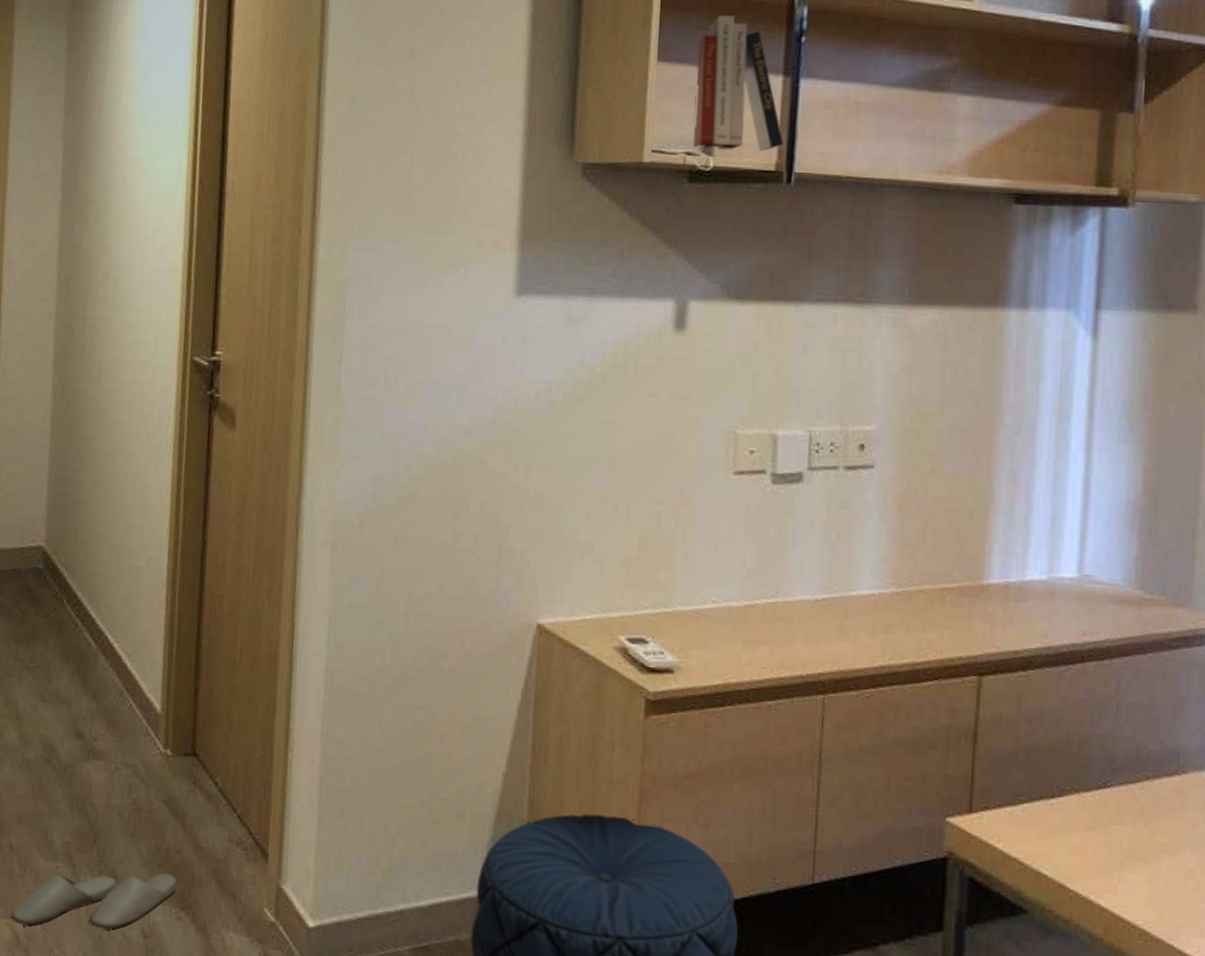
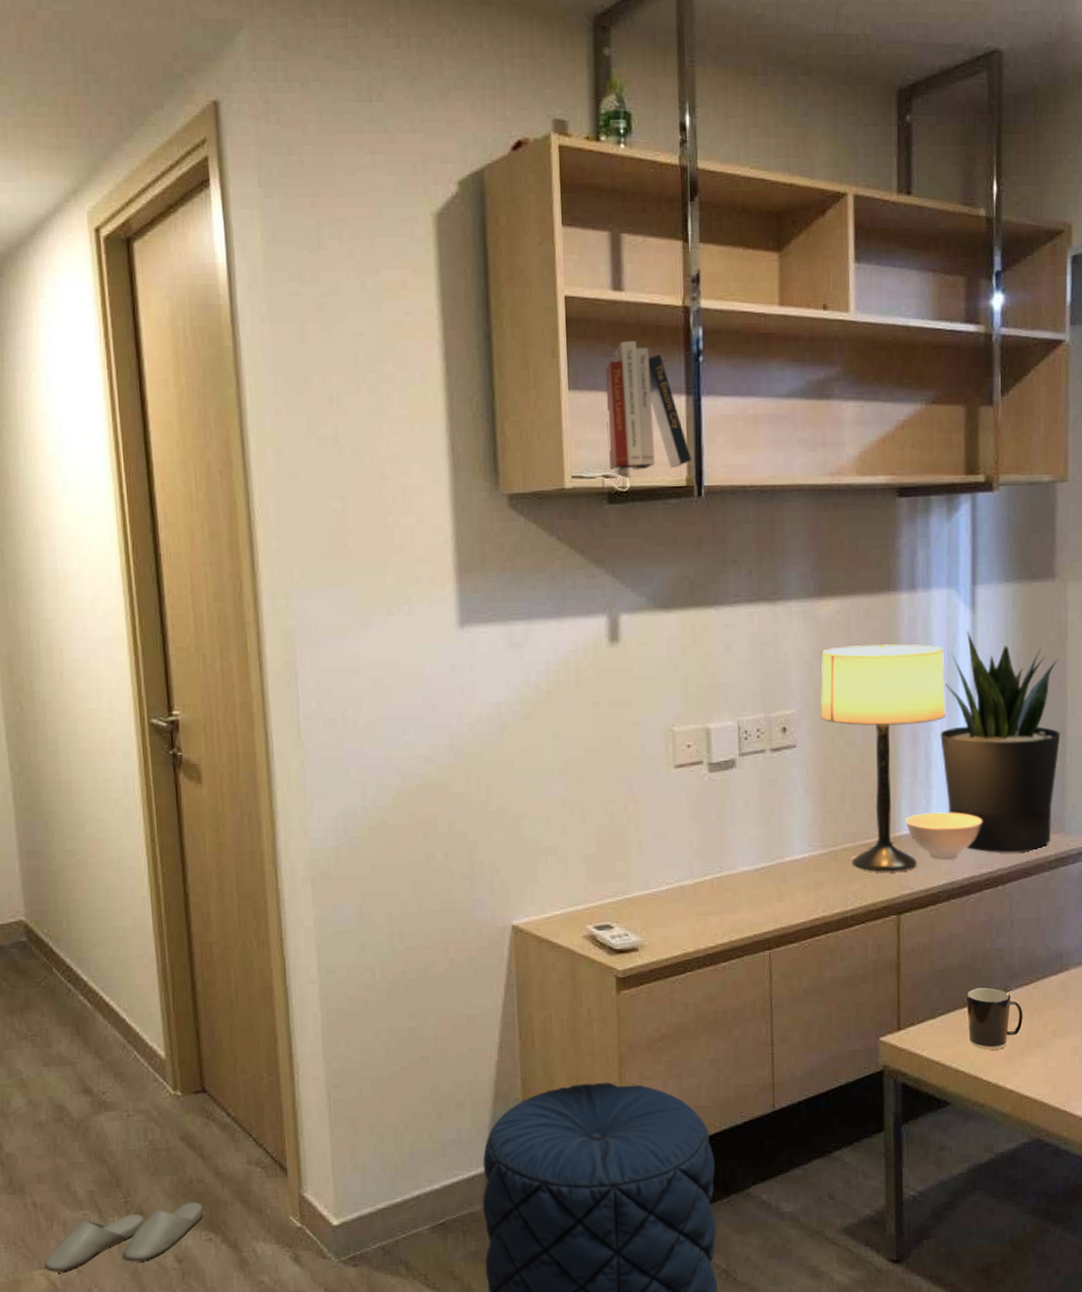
table lamp: none [905,362,1056,626] -> present [820,644,946,872]
bowl: none [996,561,1089,621] -> present [905,812,982,861]
planter: none [1045,359,1195,624] -> present [940,630,1061,853]
mug: none [1055,776,1125,856] -> present [965,987,1023,1050]

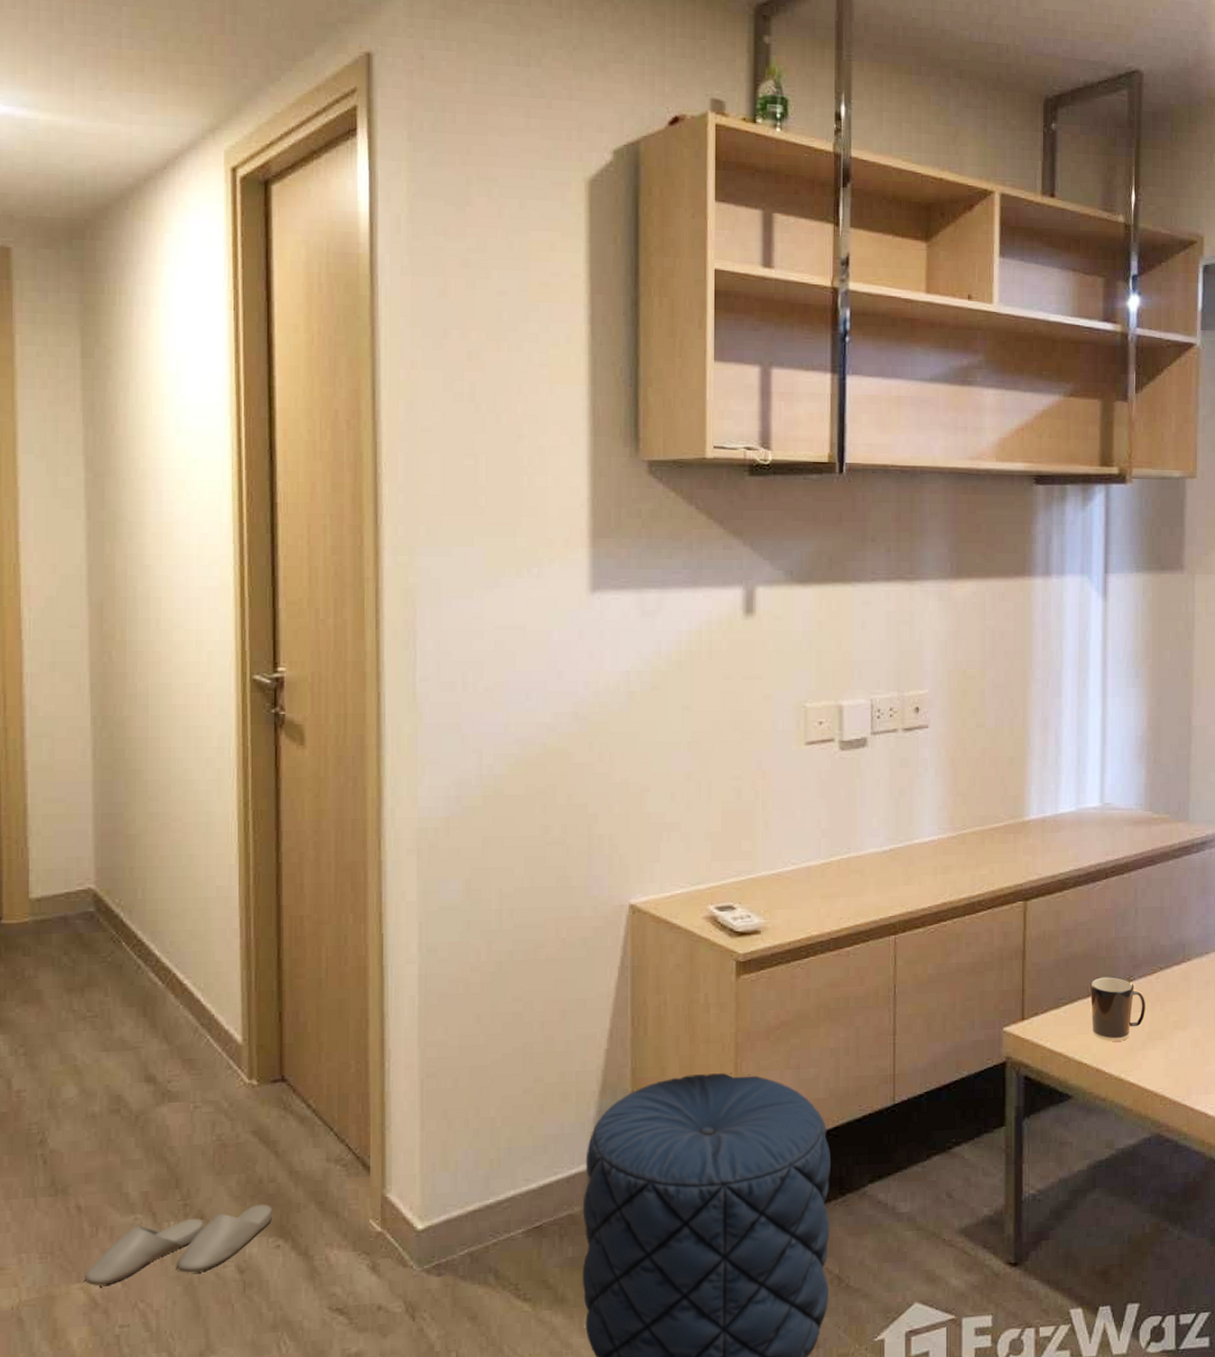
books: present [604,341,692,471] -> none [750,317,835,445]
table lamp: present [820,644,946,872] -> none [953,628,1076,857]
bowl: present [905,812,982,861] -> none [1034,798,1109,847]
planter: present [940,630,1061,853] -> none [1070,618,1186,841]

